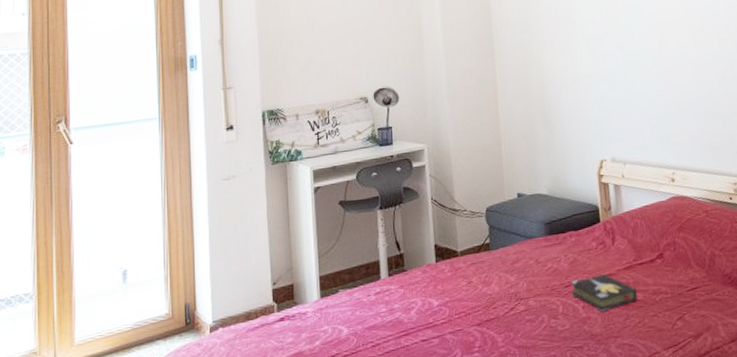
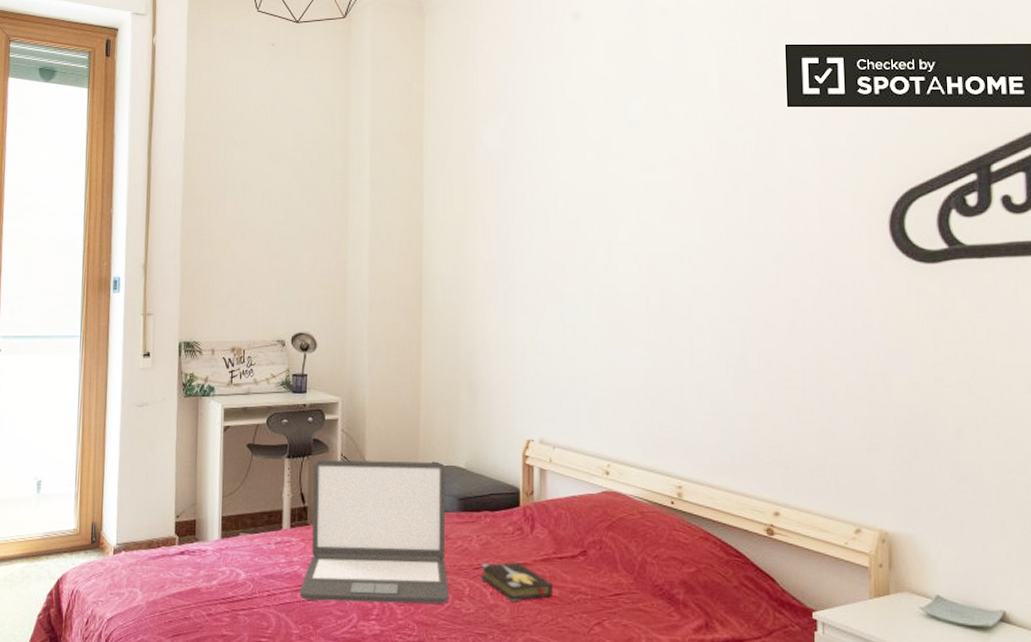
laptop: none [402,193,545,345] -> present [299,460,449,604]

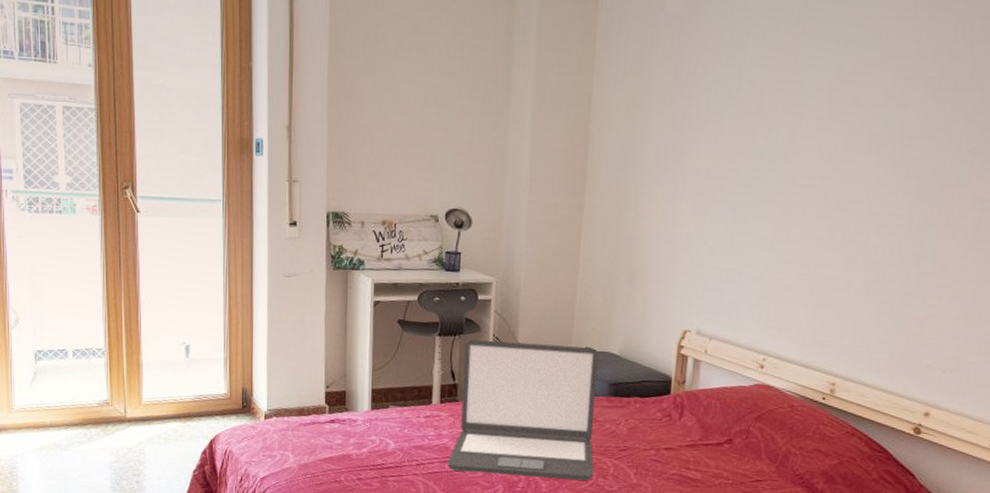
hardback book: present [480,562,552,602] -> none [625,445,696,483]

